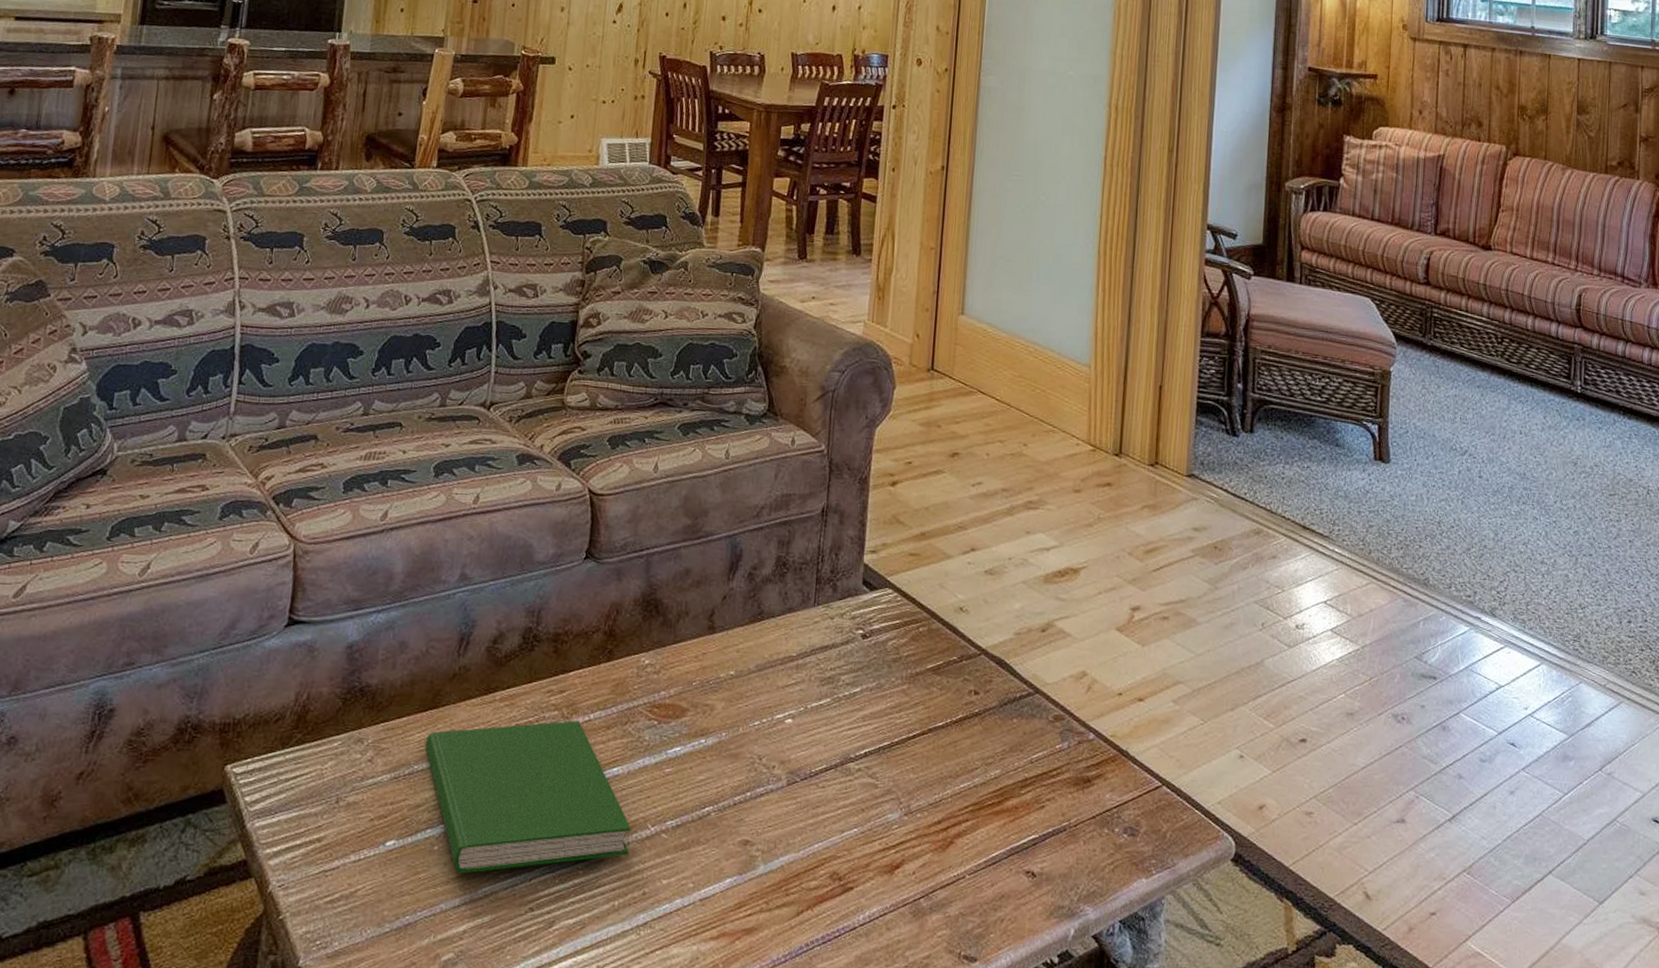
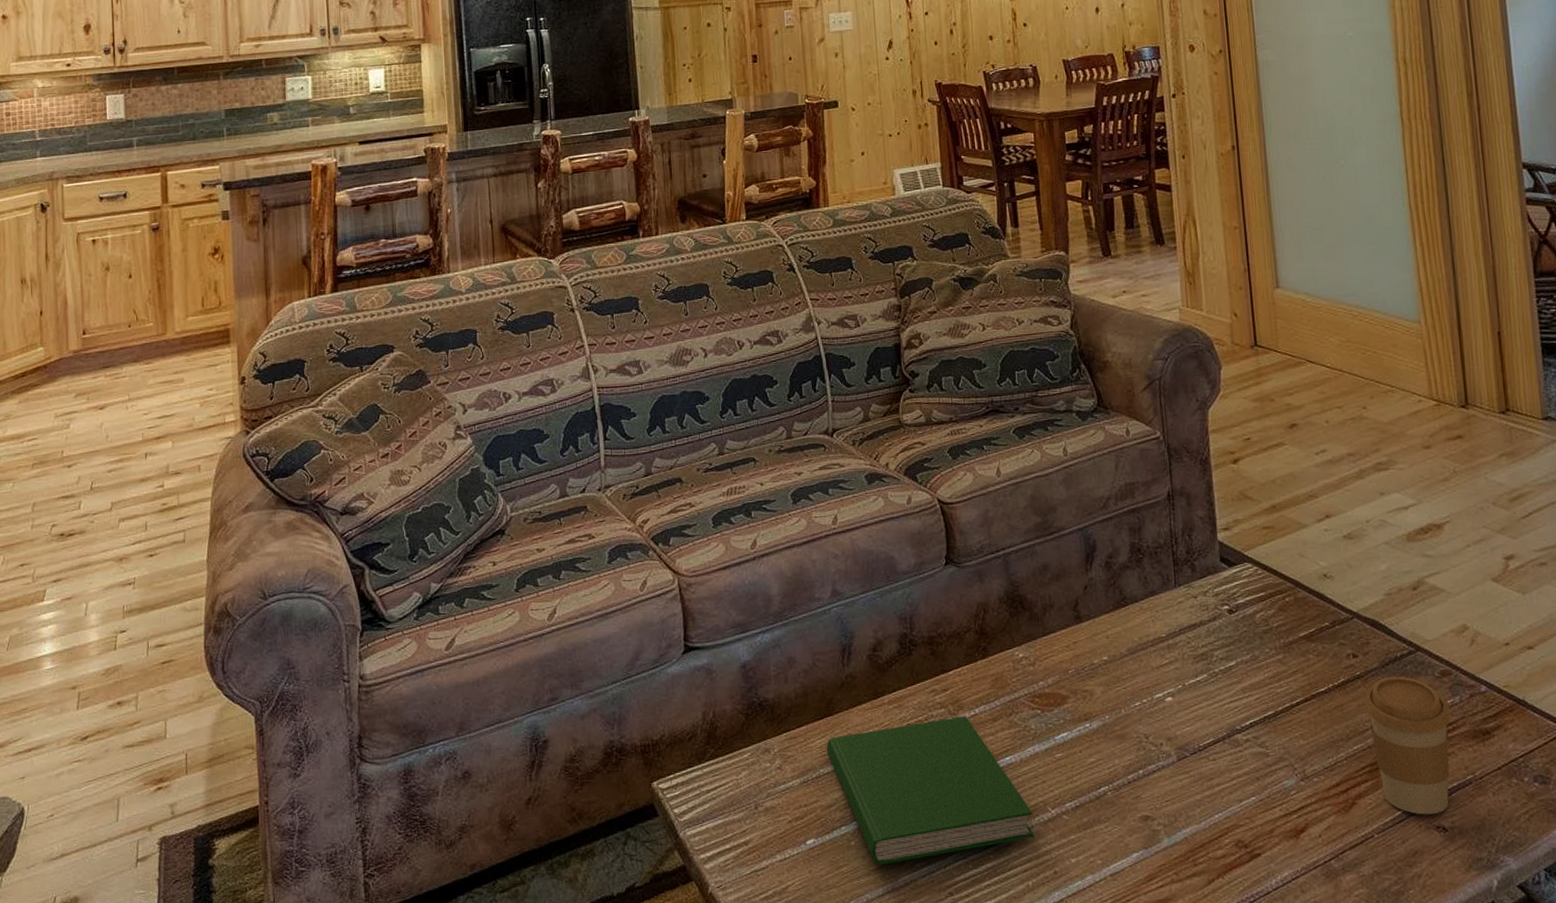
coffee cup: none [977,716,1057,859] -> present [1364,676,1451,815]

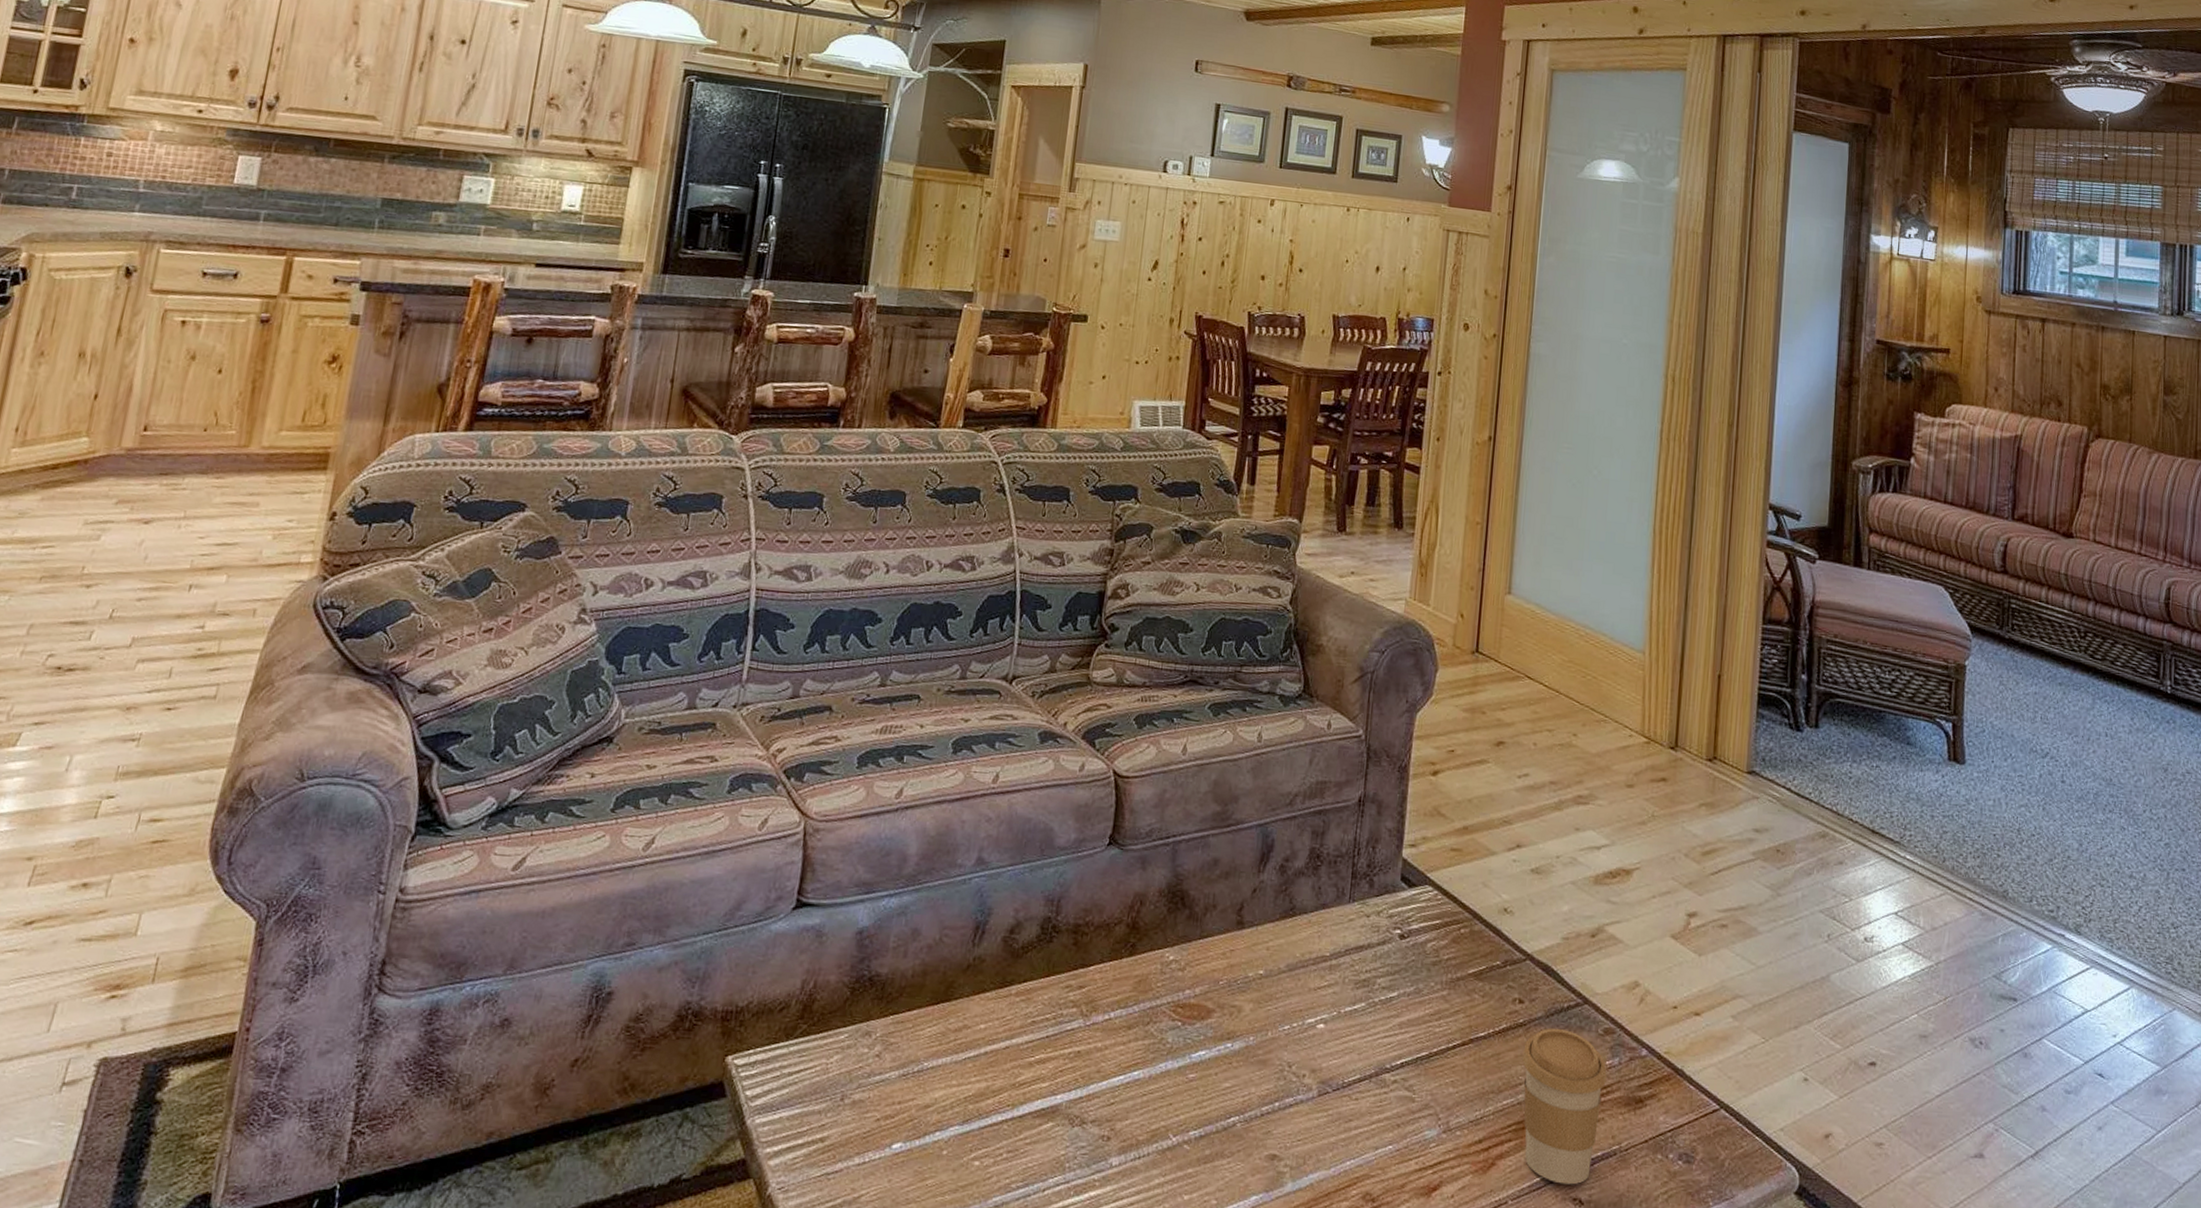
hardcover book: present [826,716,1034,865] -> none [935,1019,1152,1182]

